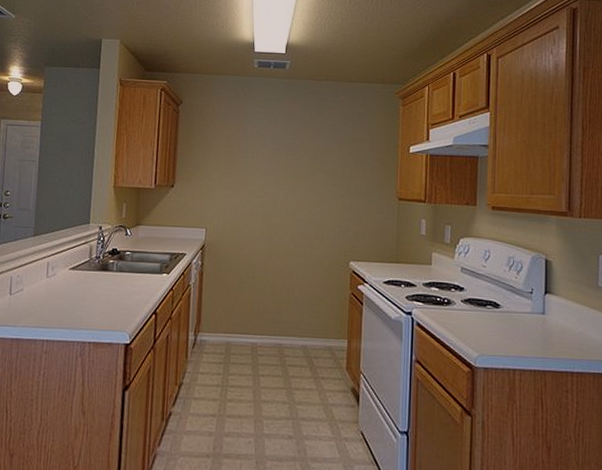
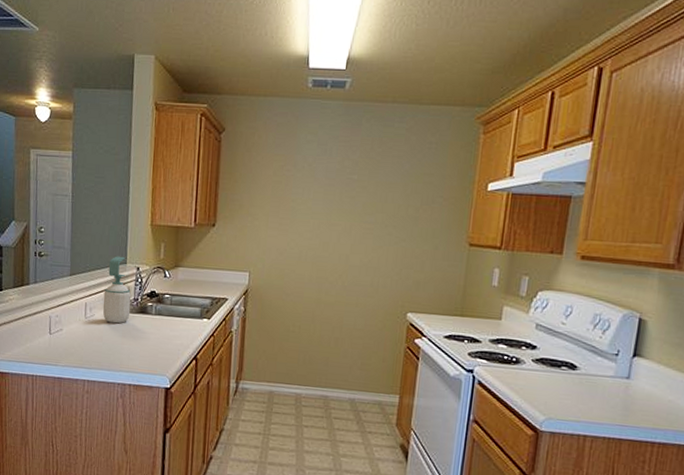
soap bottle: none [65,216,93,282] -> present [103,256,131,324]

